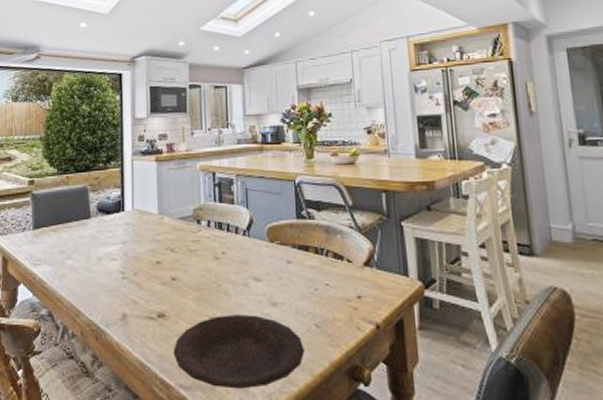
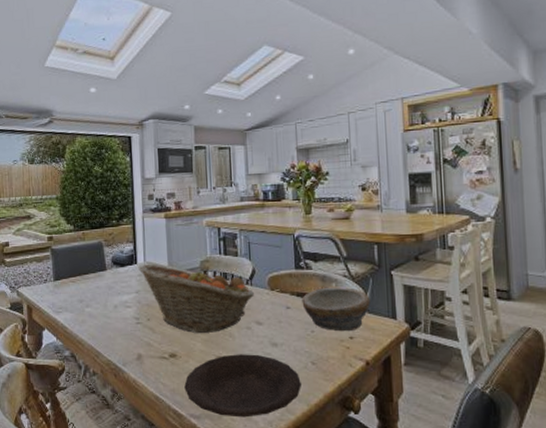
fruit basket: none [125,211,252,291] -> present [138,264,254,334]
bowl: none [304,240,380,290] -> present [302,288,371,332]

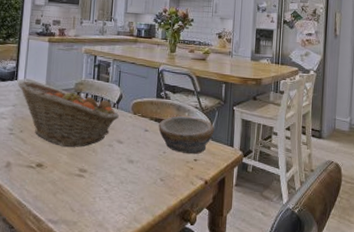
plate: present [184,354,301,418] -> none [46,168,150,224]

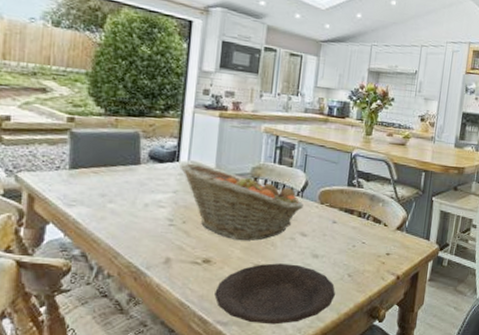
plate: none [46,168,150,224] -> present [214,263,335,325]
bowl: present [158,116,215,155] -> none [348,206,411,249]

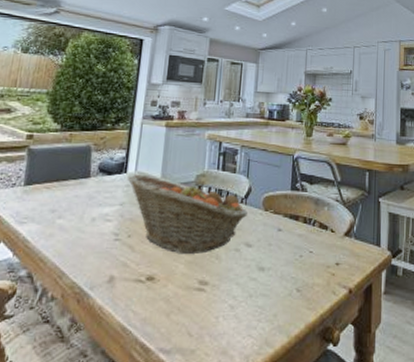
plate: present [214,263,335,325] -> none [157,278,284,352]

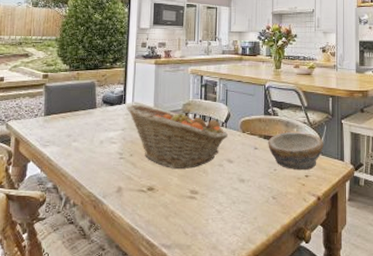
bowl: none [294,211,358,258] -> present [268,132,324,171]

